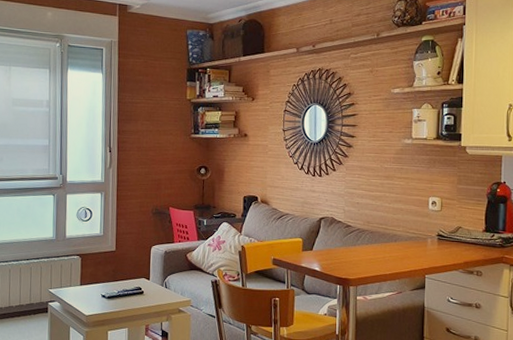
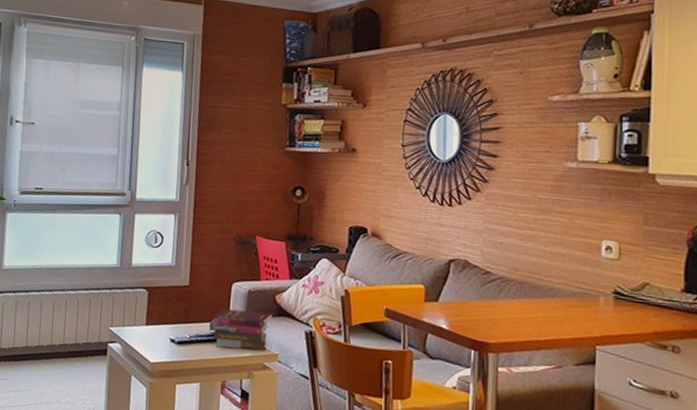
books: none [134,267,185,299] -> present [209,308,272,350]

